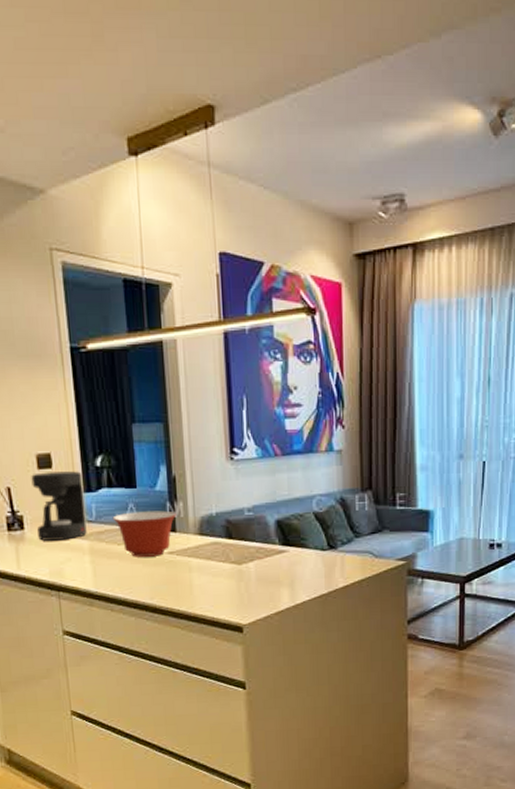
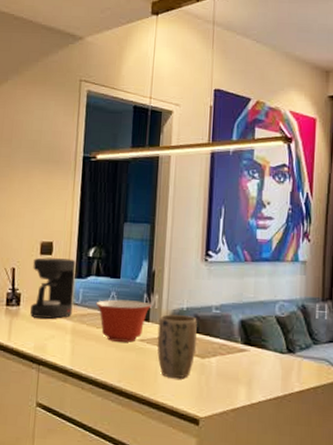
plant pot: none [186,521,231,589] -> present [157,314,197,379]

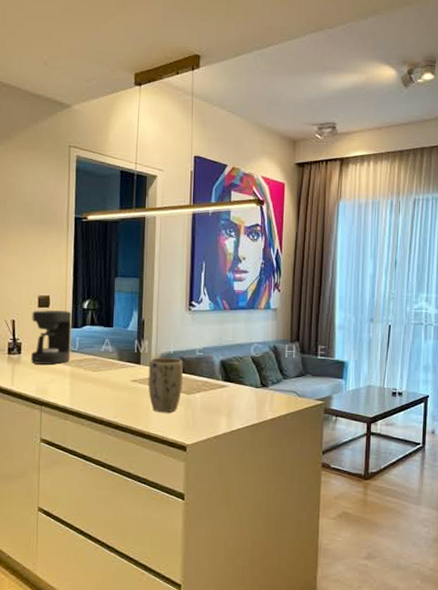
mixing bowl: present [95,299,152,342] -> none [91,346,142,383]

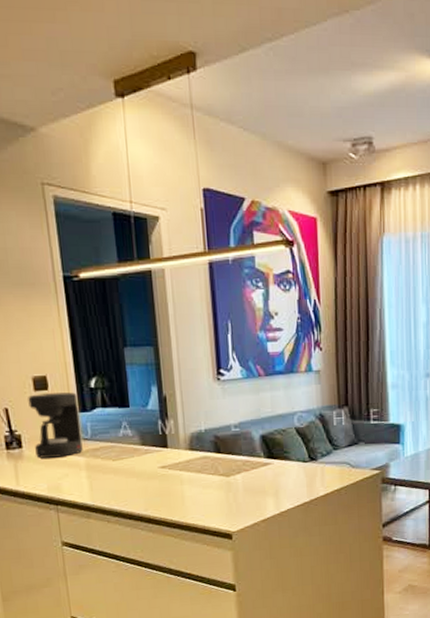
plant pot: present [148,357,183,413] -> none [177,437,220,500]

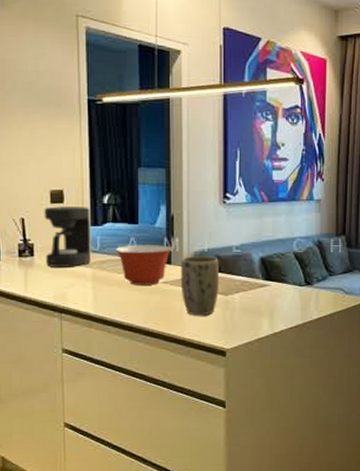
mixing bowl: none [107,428,168,472] -> present [115,245,173,285]
plant pot: none [177,437,220,500] -> present [180,256,219,316]

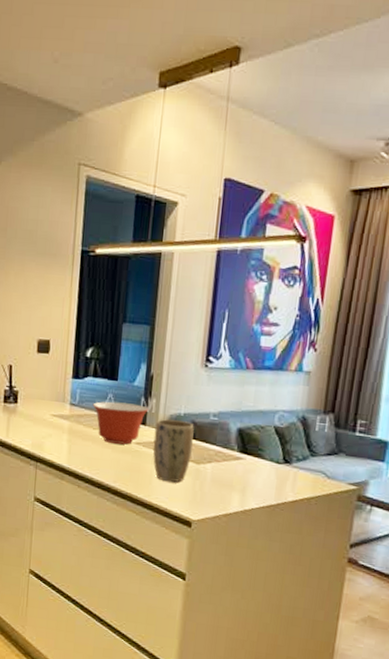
coffee maker: present [44,206,91,267] -> none [28,356,73,418]

